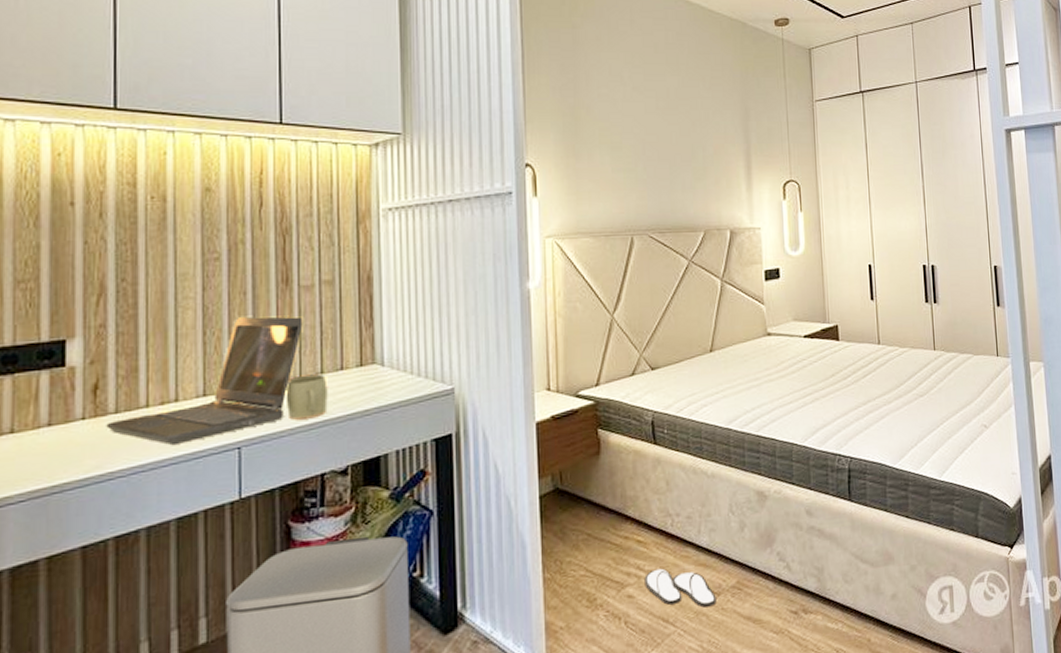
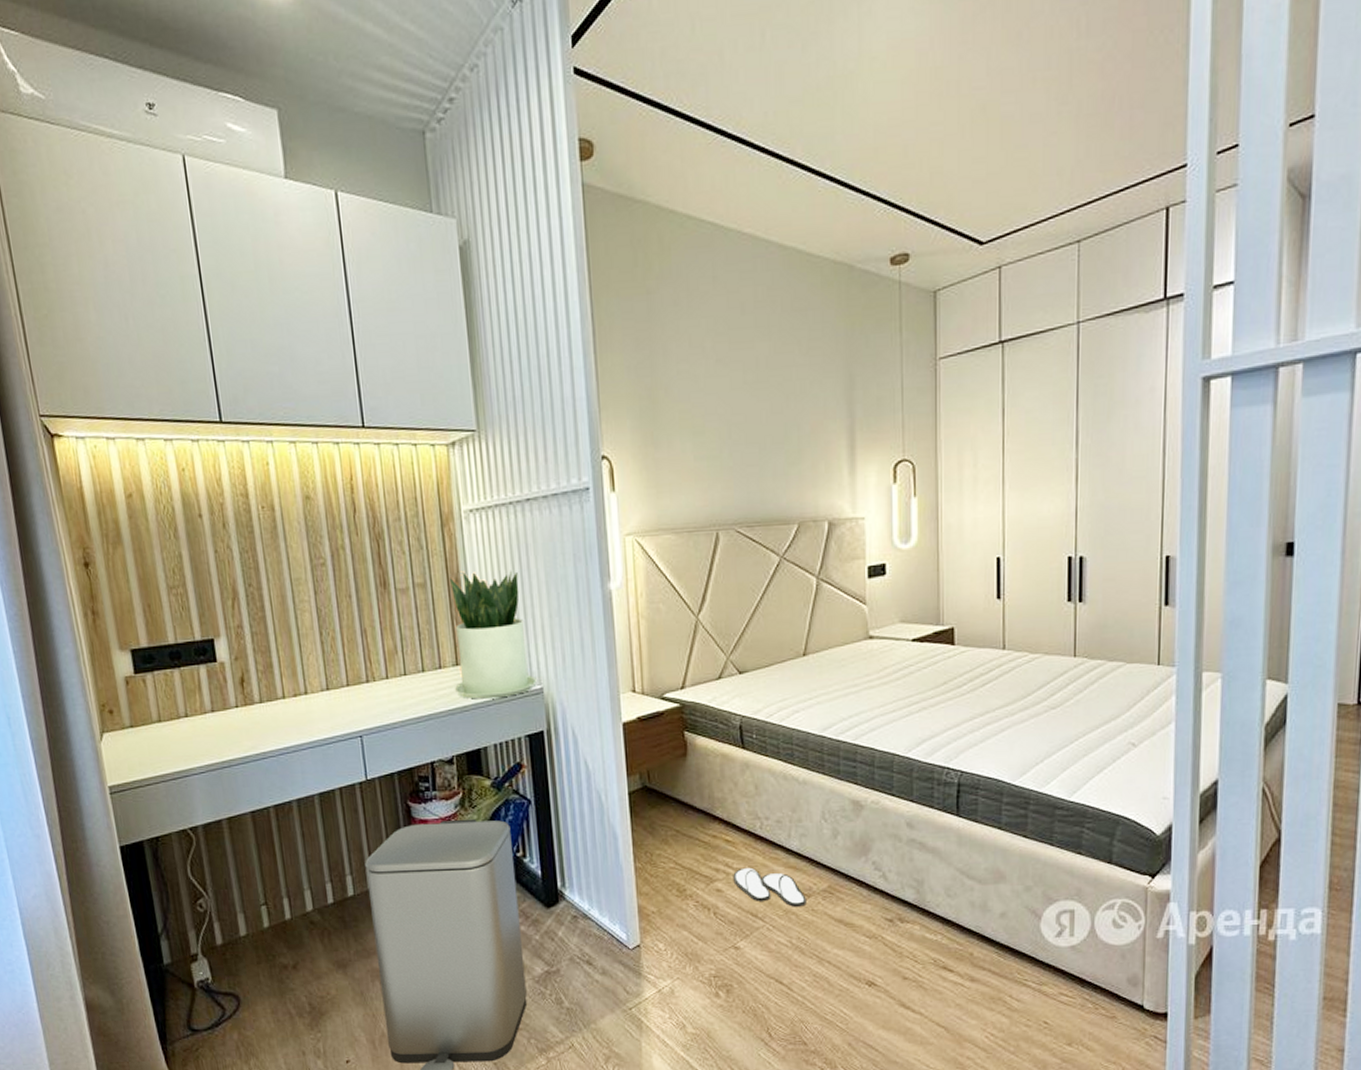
laptop computer: present [106,316,303,446] -> none [254,618,403,732]
mug: present [285,374,328,420] -> none [393,672,431,713]
planter: none [357,268,448,402] -> present [450,570,537,699]

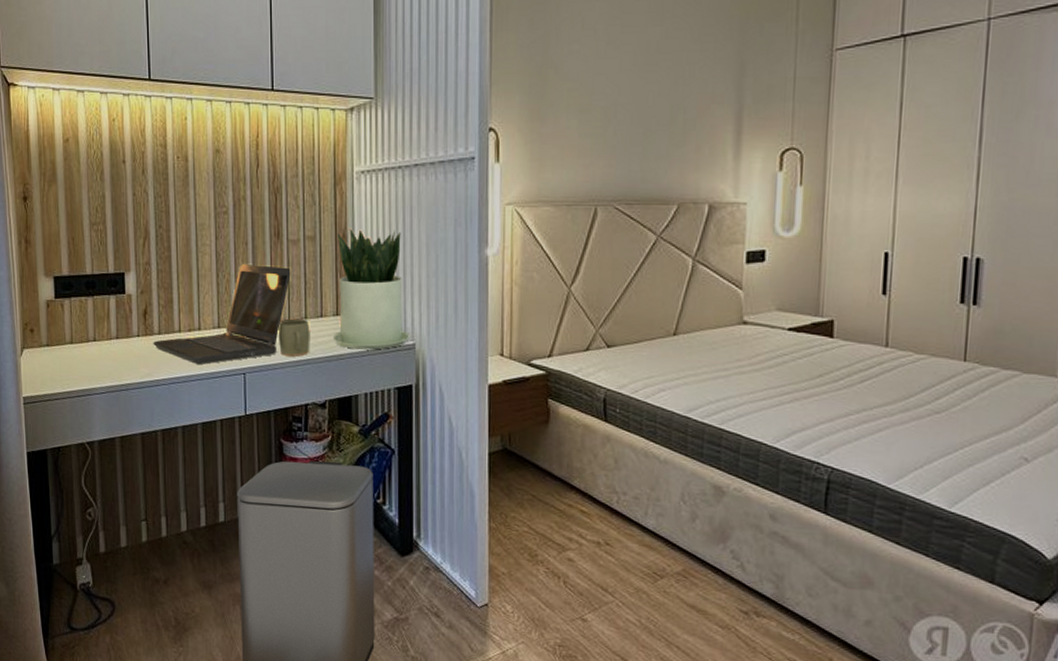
laptop computer: none [254,618,403,732] -> present [153,264,291,366]
mug: none [393,672,431,713] -> present [278,318,310,357]
slippers: present [733,867,807,907] -> none [586,540,659,587]

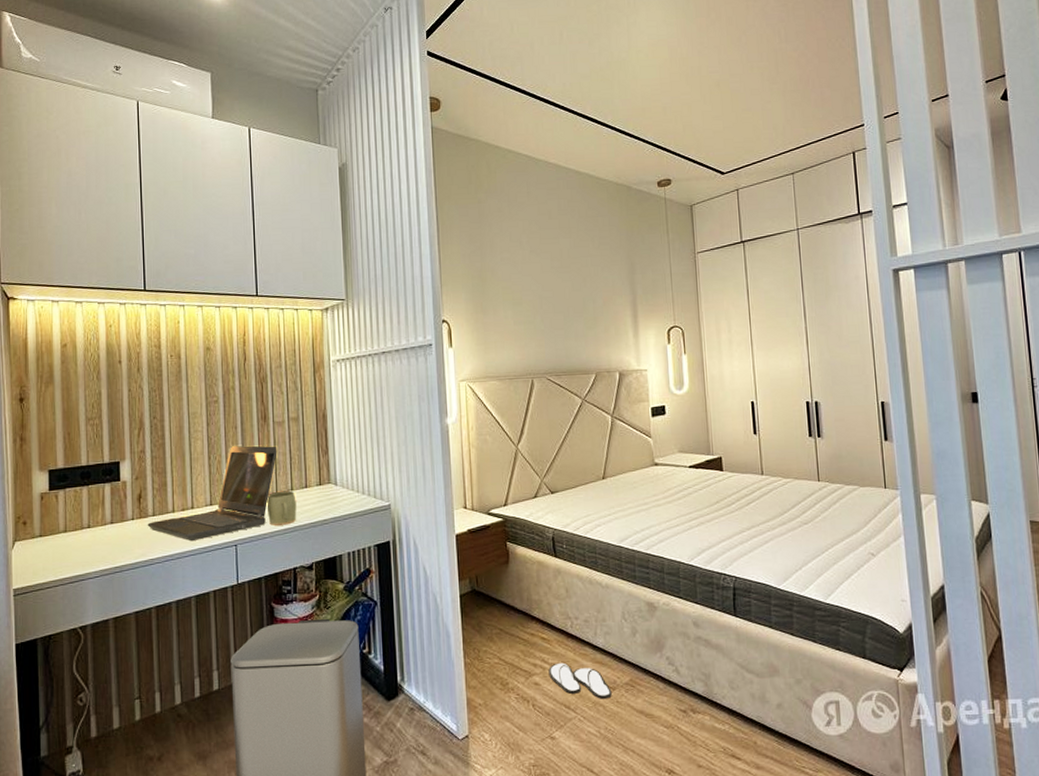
planter: present [334,229,410,350] -> none [318,407,386,514]
slippers: none [586,540,659,587] -> present [548,662,612,699]

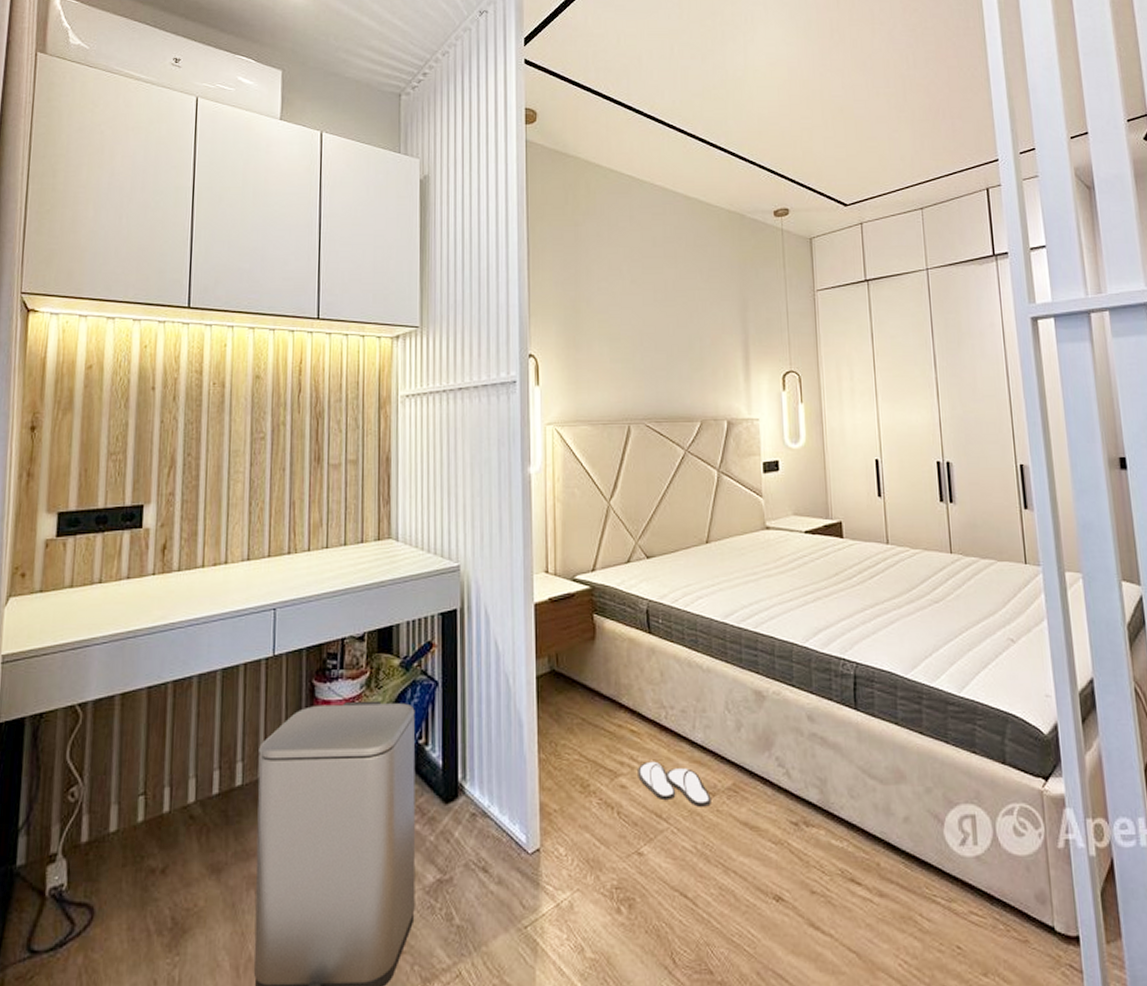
laptop computer: present [147,445,277,542] -> none [170,491,331,603]
mug: present [266,490,297,526] -> none [314,545,350,587]

